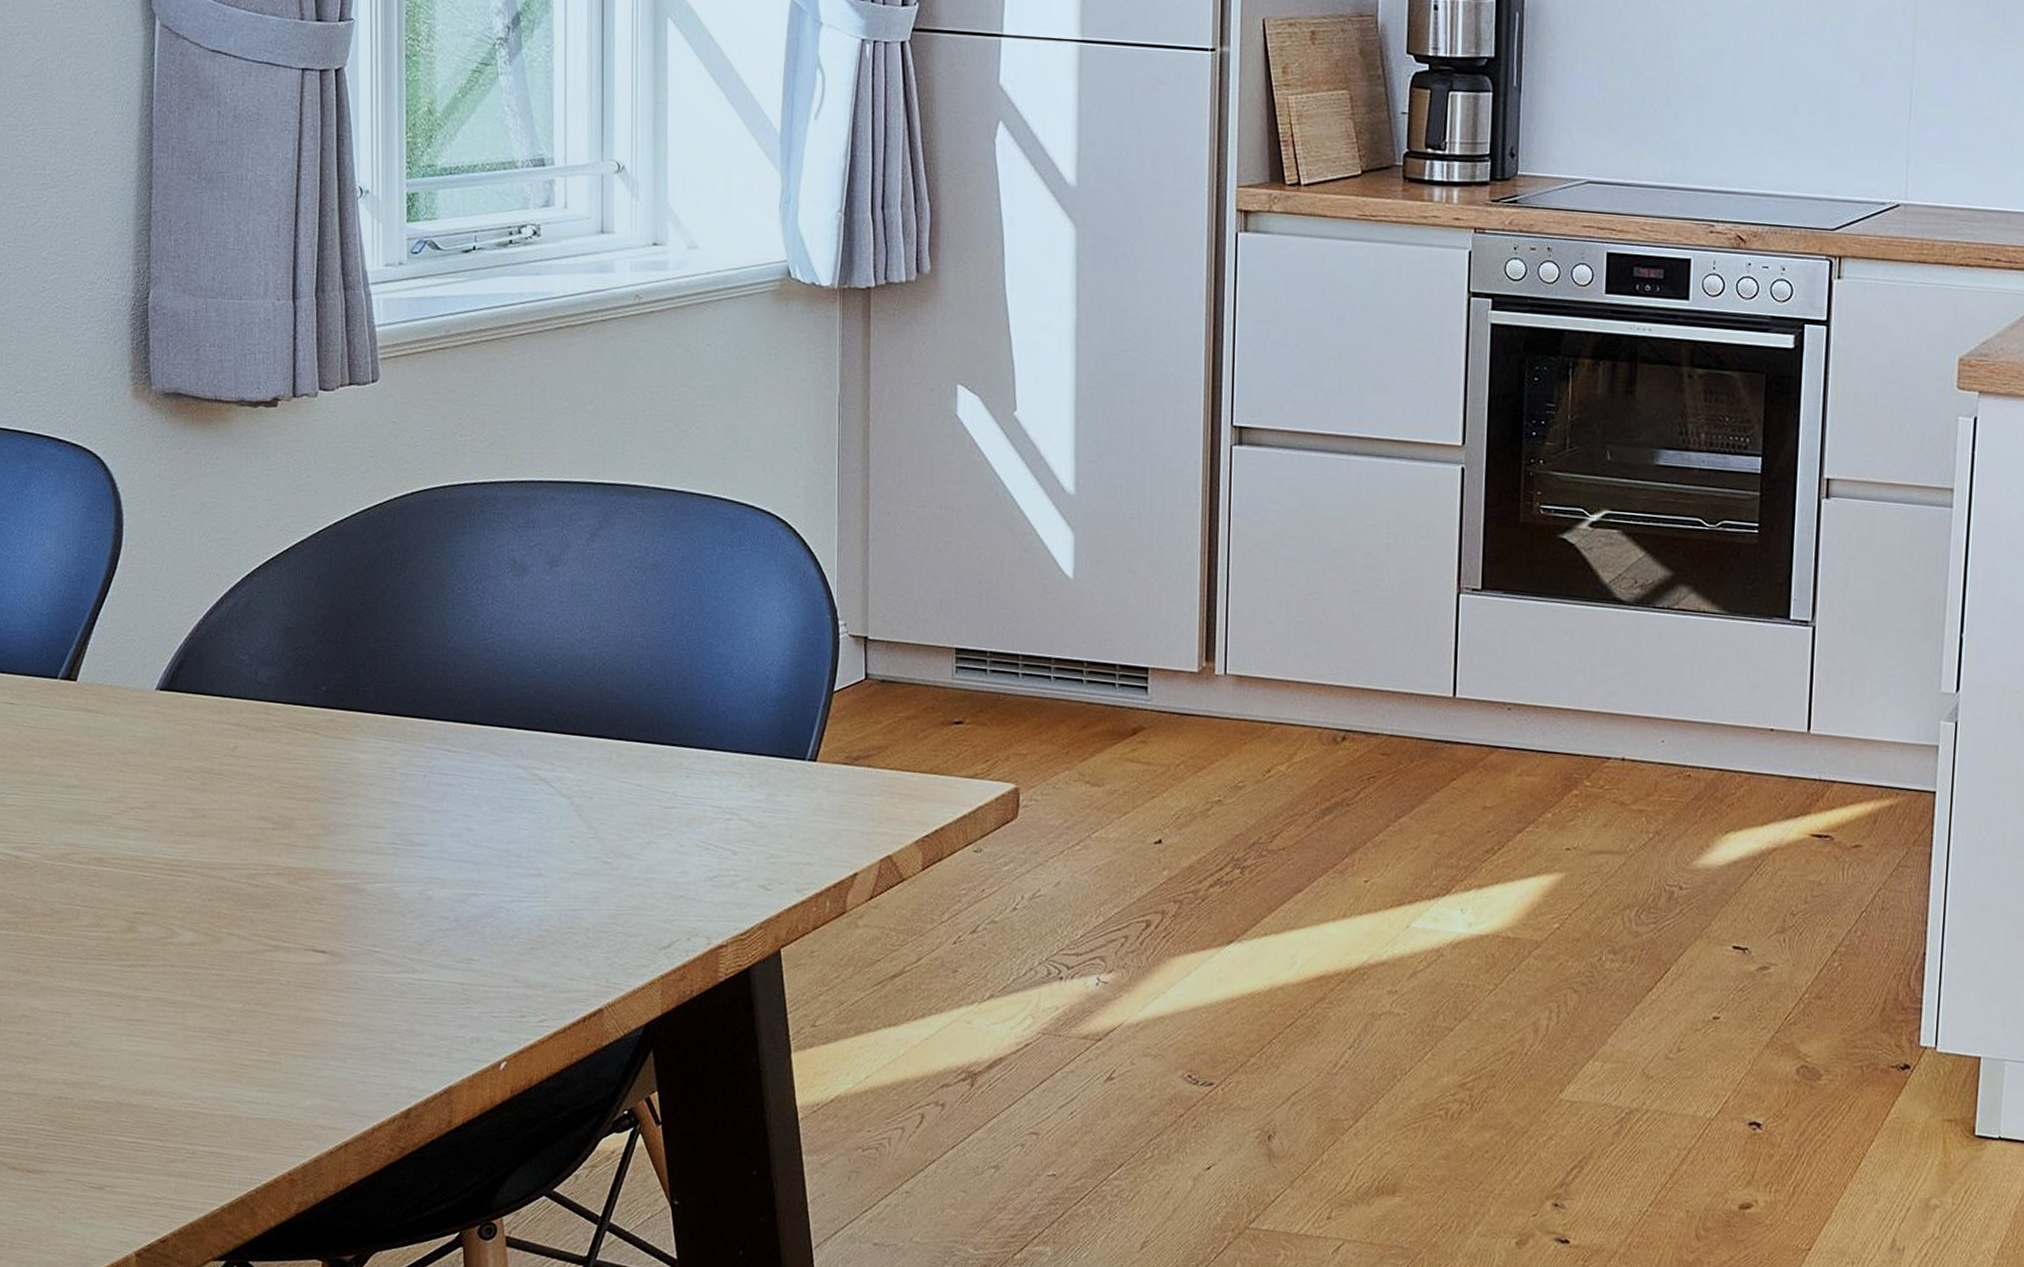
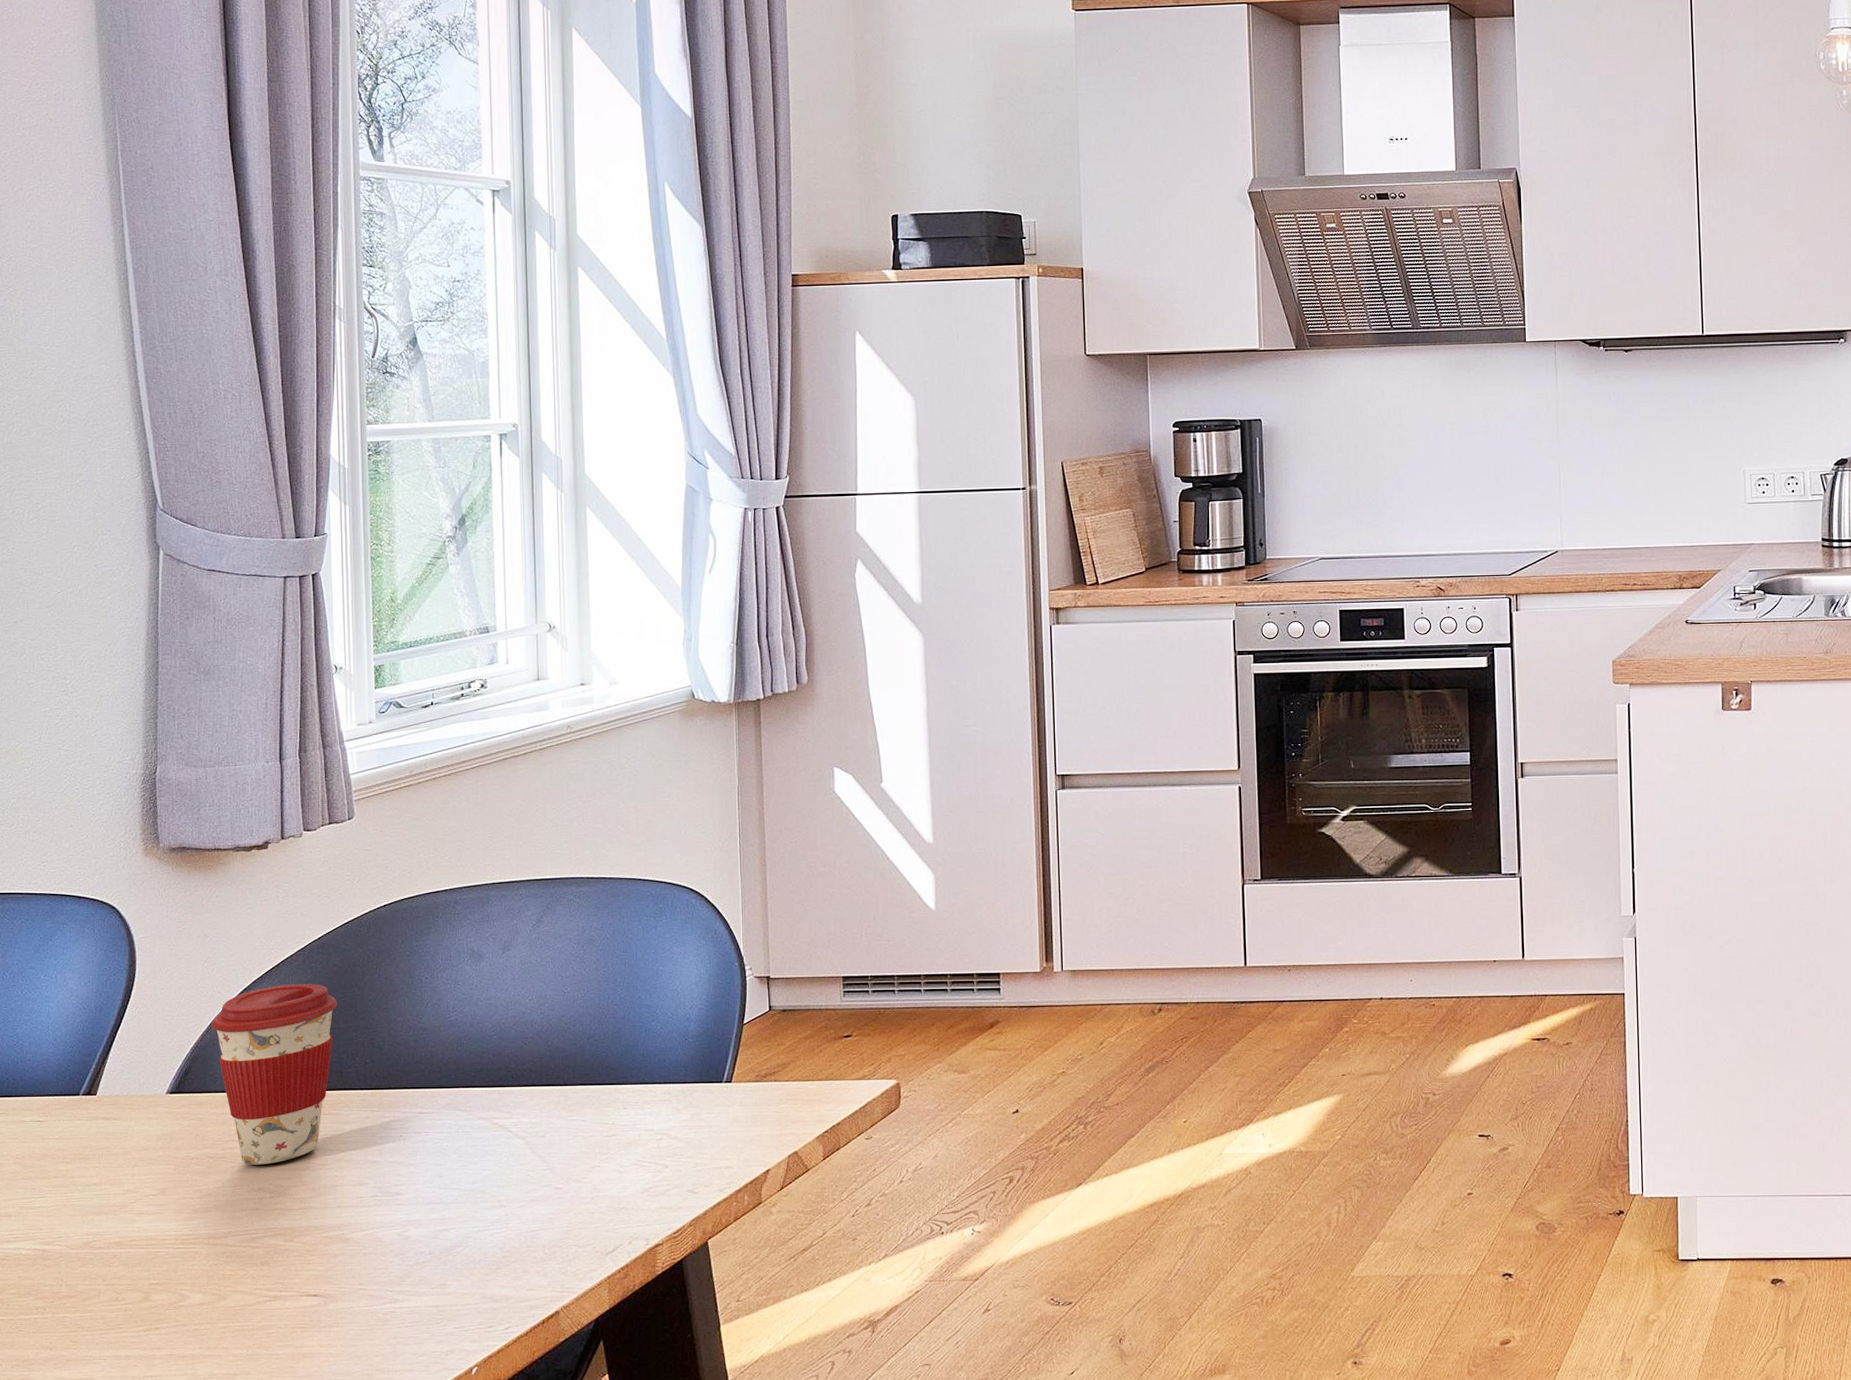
coffee cup: none [208,575,354,789] -> present [211,983,337,1165]

